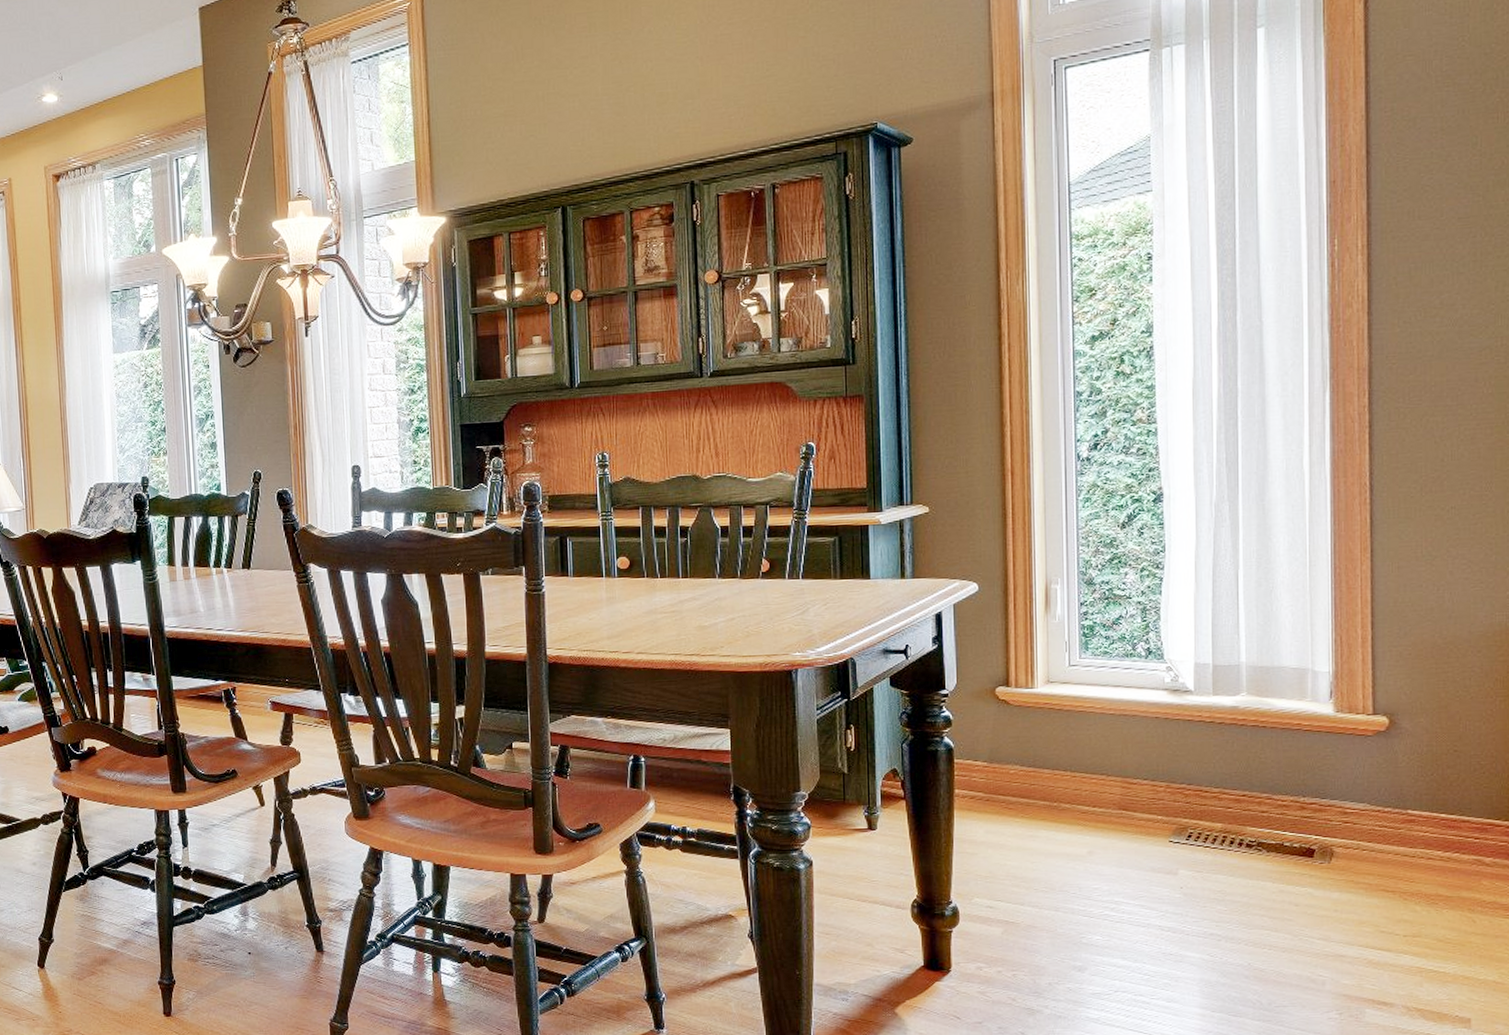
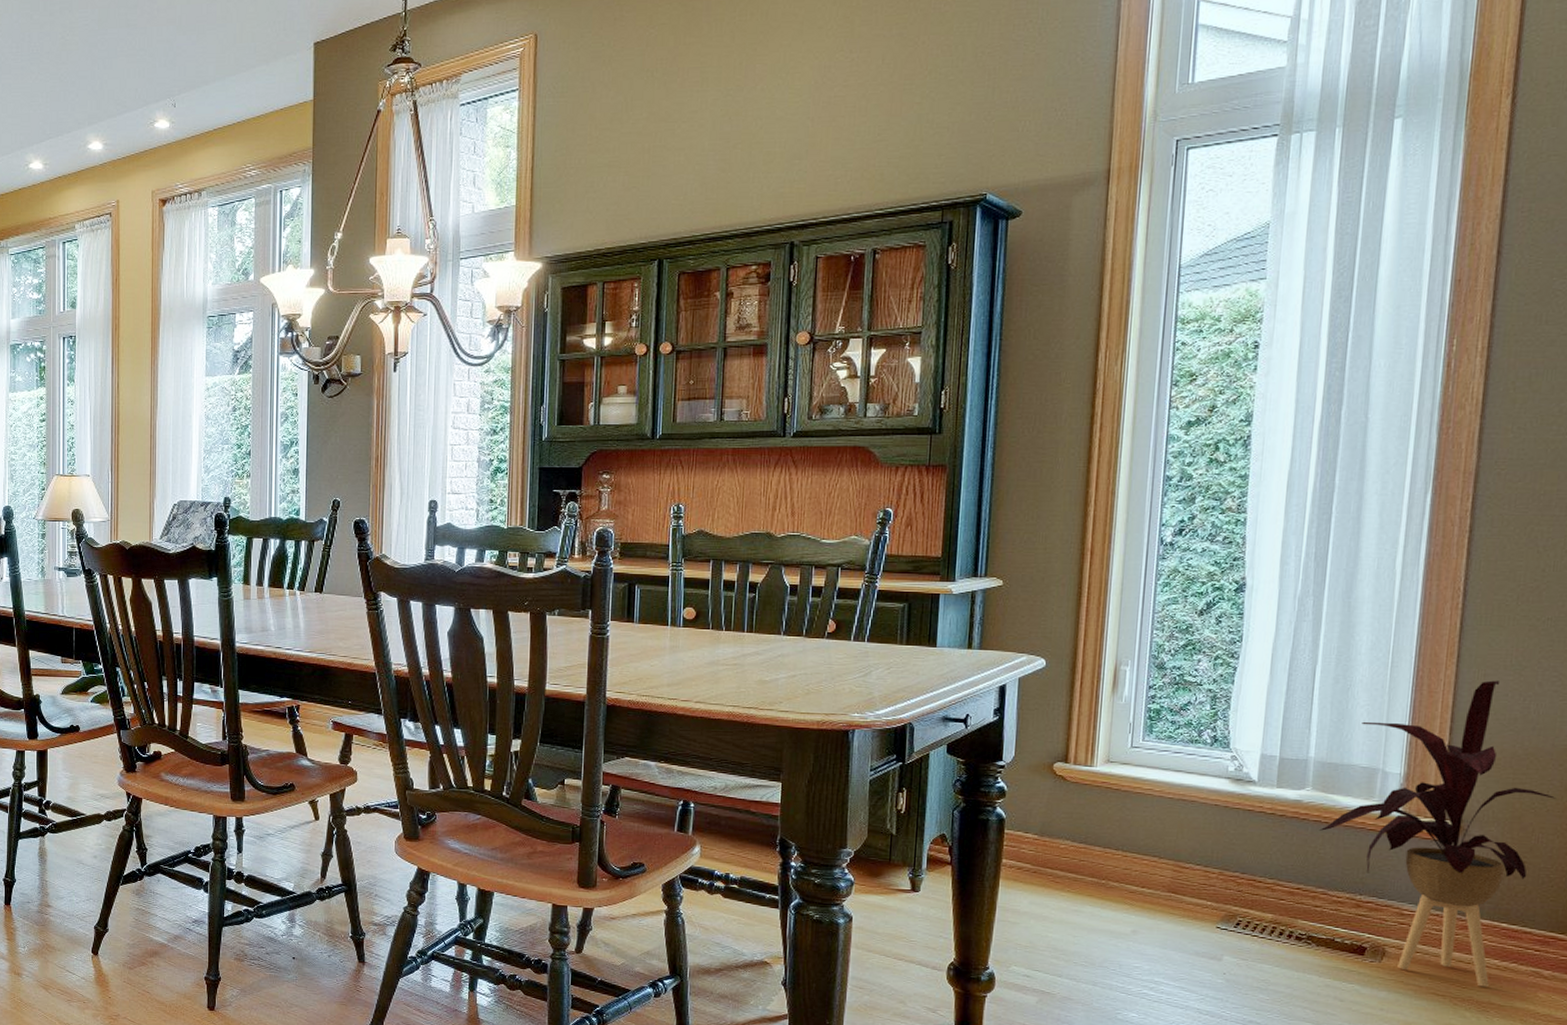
house plant: none [1258,572,1479,880] -> present [1319,680,1557,987]

